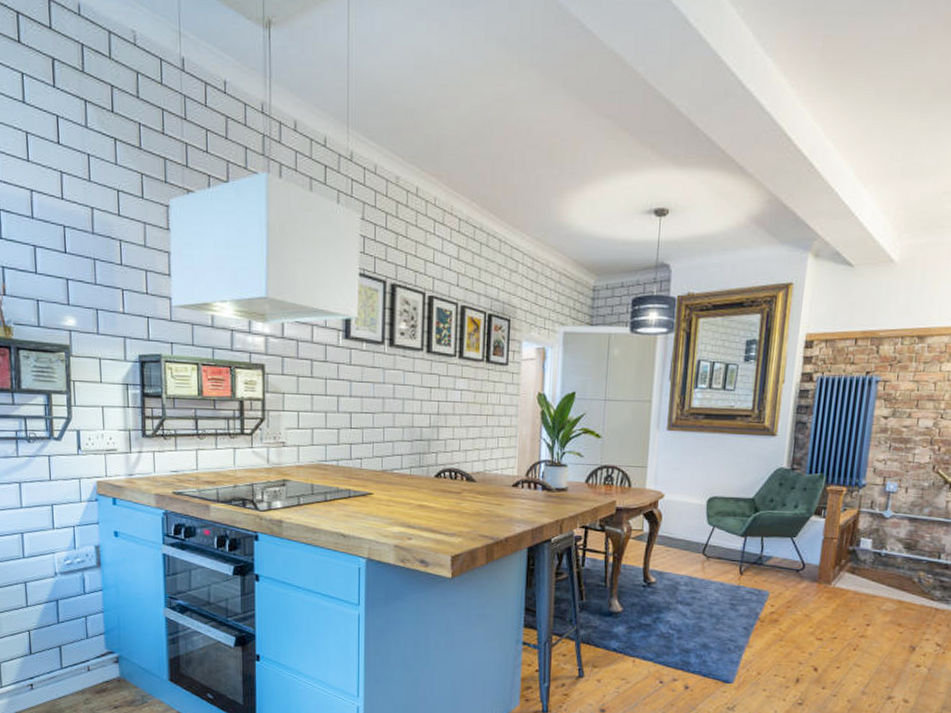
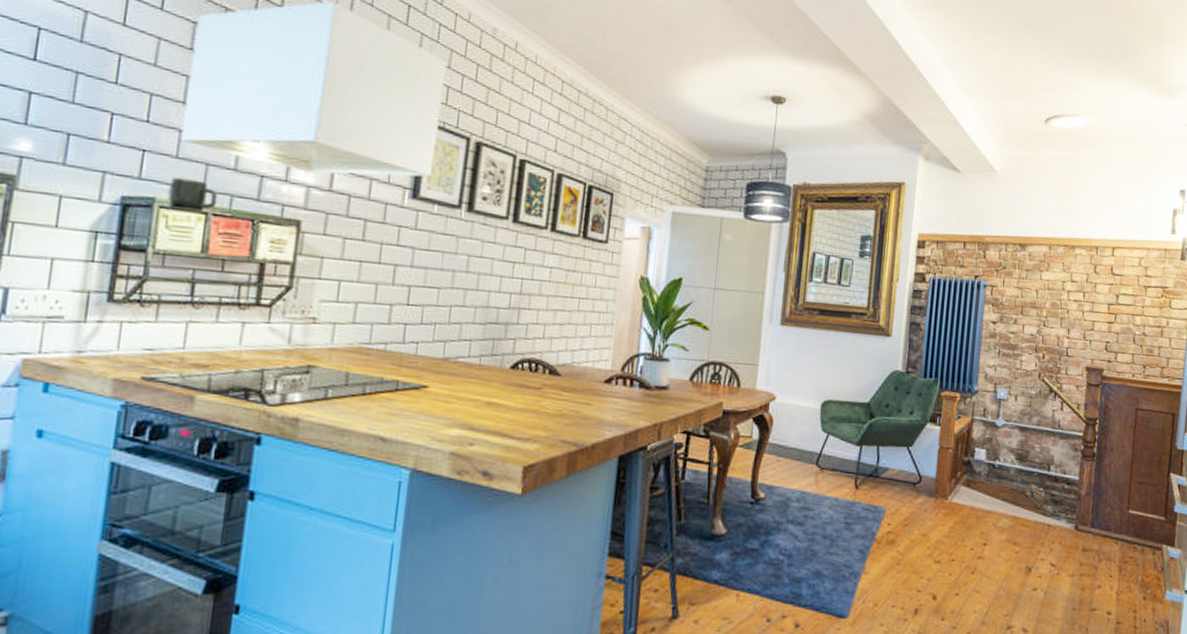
mug: none [169,337,203,364] -> present [168,177,218,213]

